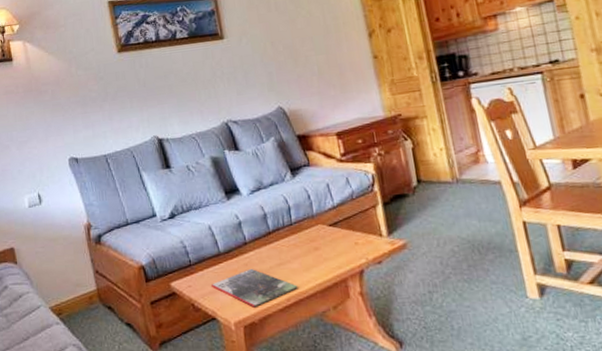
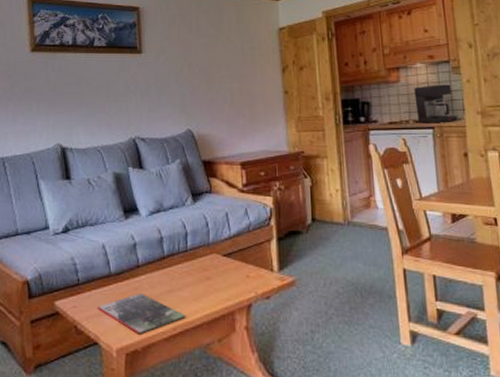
coffee maker: none [515,24,569,70] -> present [414,84,458,125]

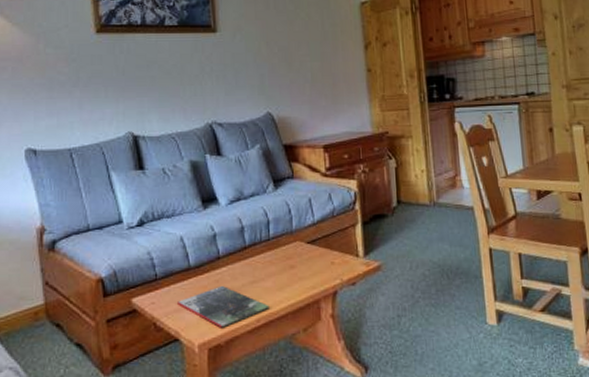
coffee maker: present [414,84,458,125] -> none [499,58,543,100]

